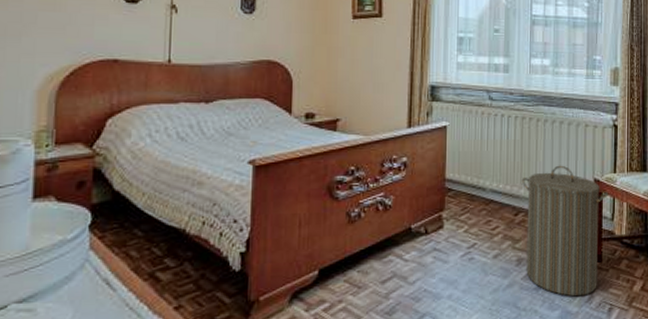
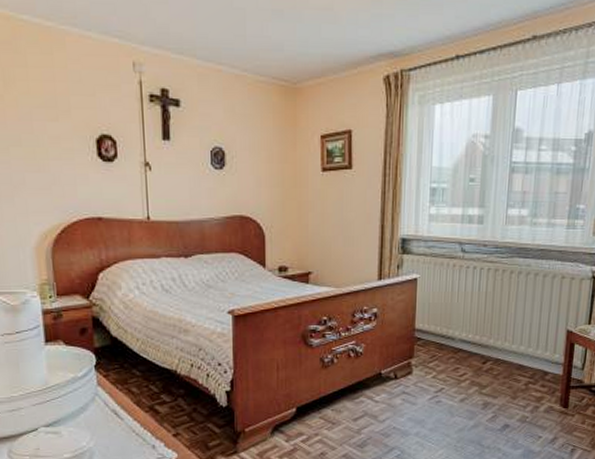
laundry hamper: present [521,165,609,297] -> none [491,316,581,438]

